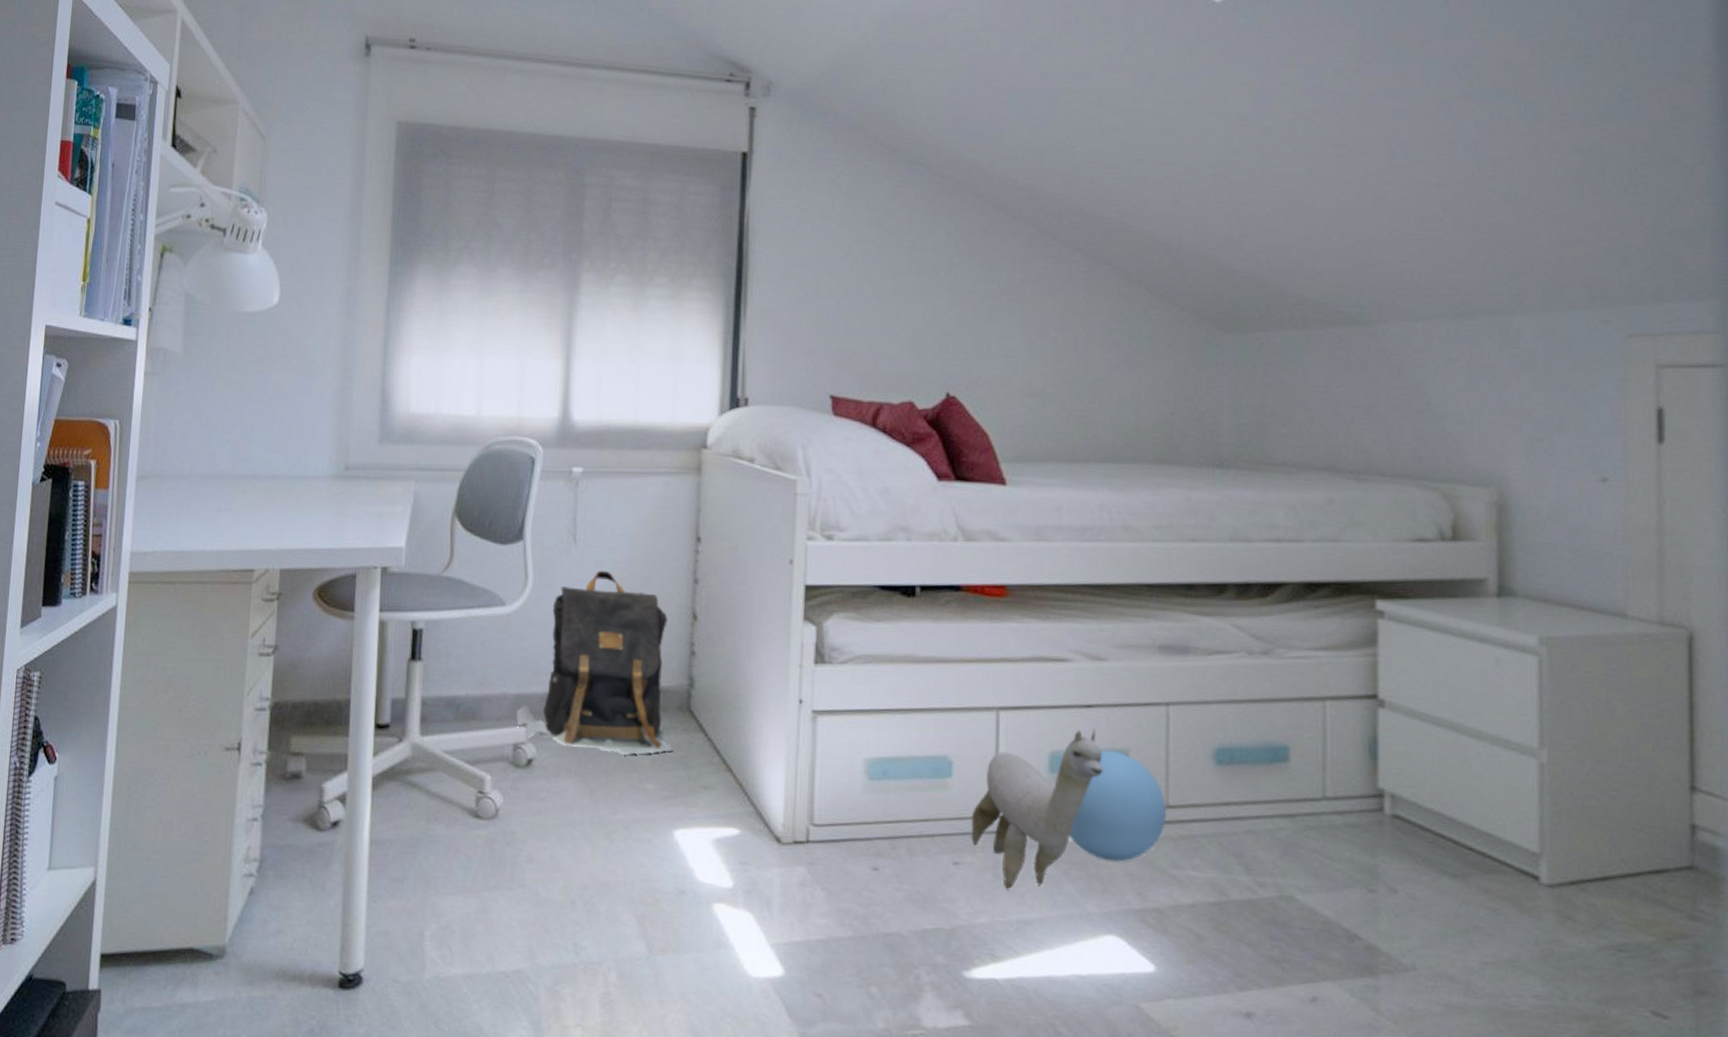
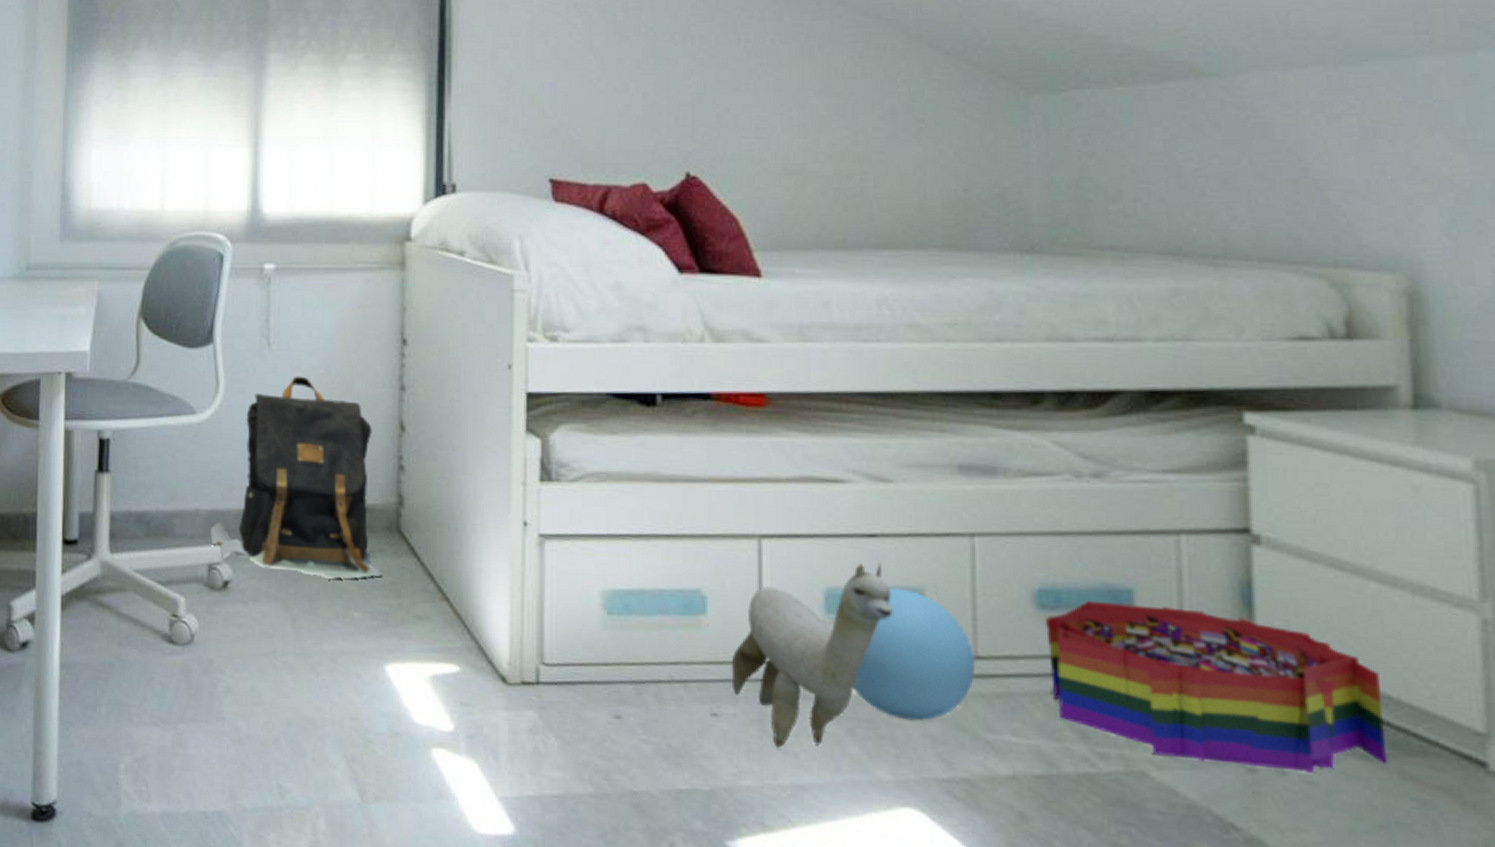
storage bin: none [1221,756,1470,891] -> present [1044,599,1388,773]

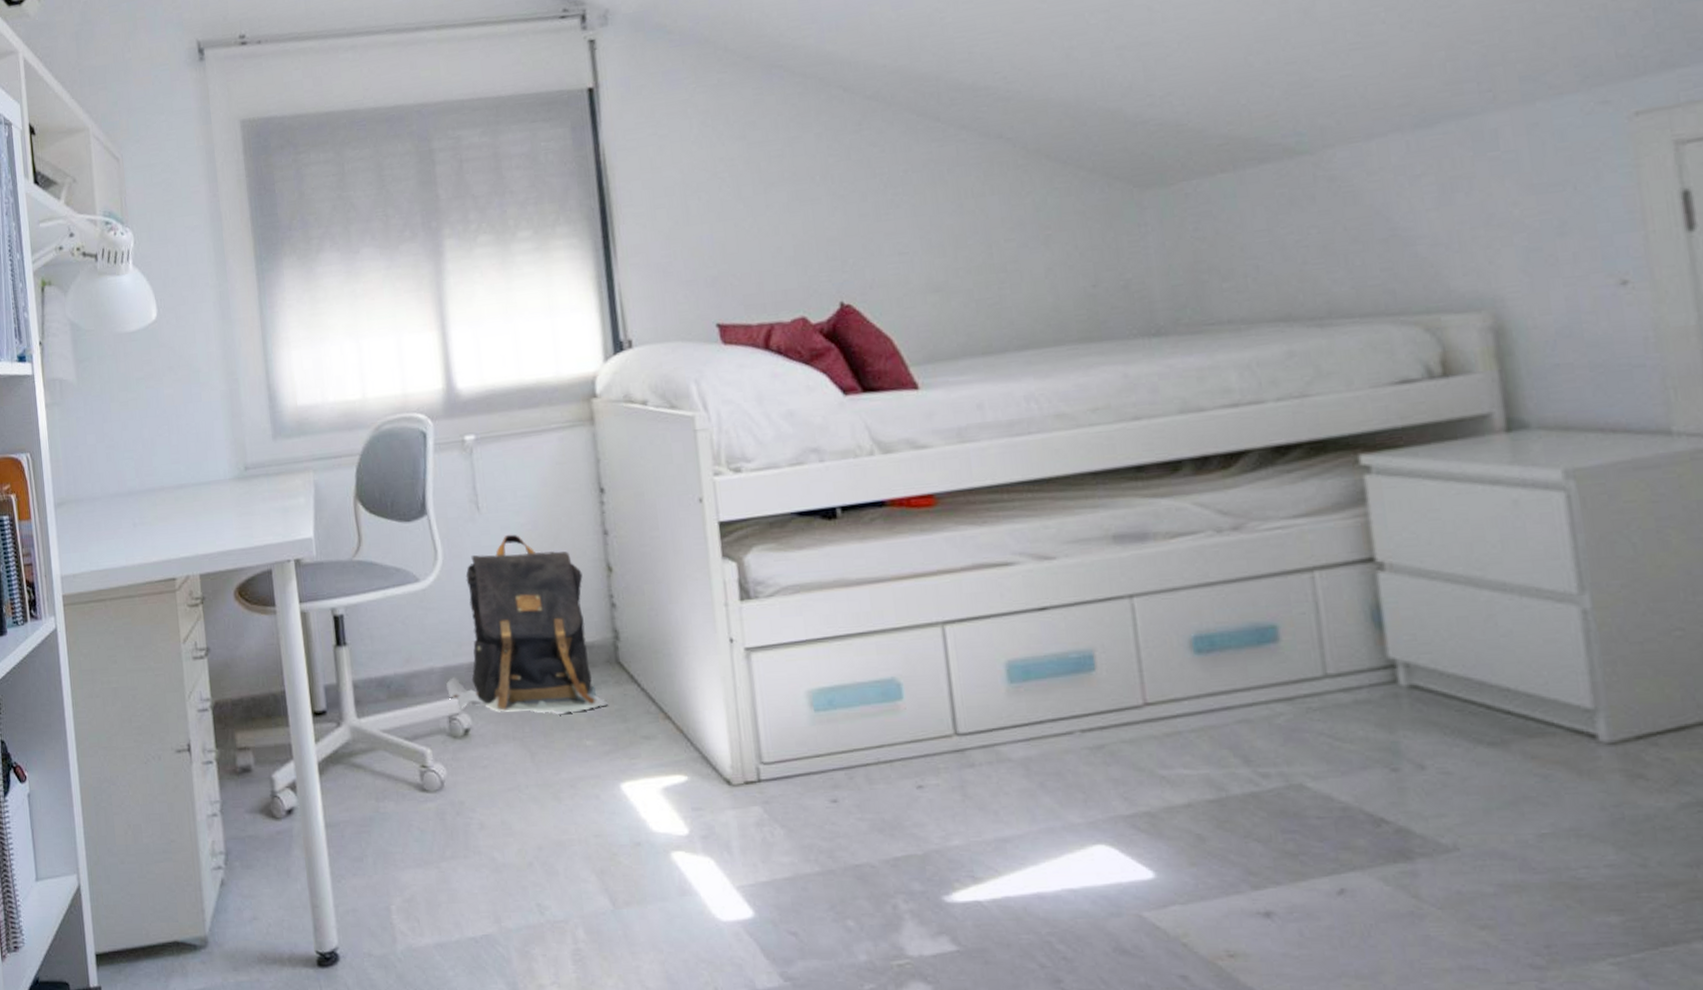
plush toy: present [731,561,893,747] -> none [929,631,1068,808]
ball: present [853,587,976,721] -> none [1039,652,1146,768]
storage bin: present [1044,599,1388,773] -> none [1202,636,1512,768]

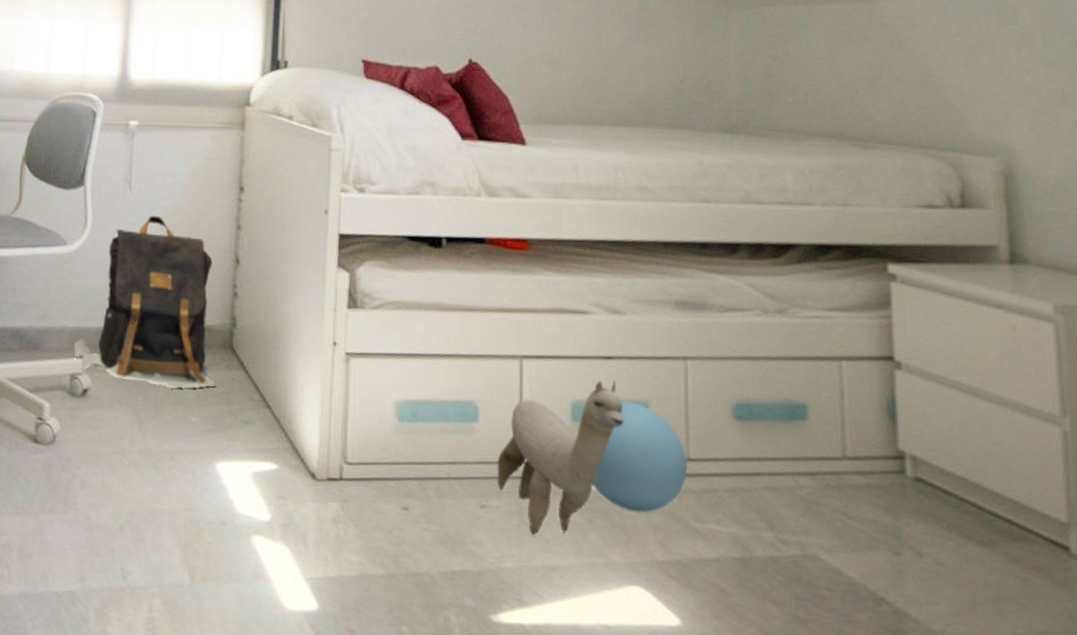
plush toy: none [929,631,1068,808] -> present [497,379,624,535]
ball: none [1039,652,1146,768] -> present [593,401,688,513]

